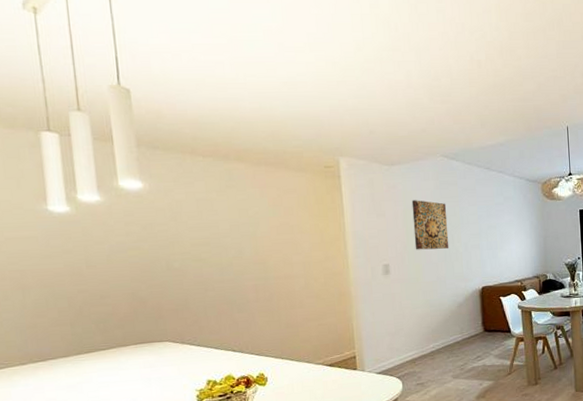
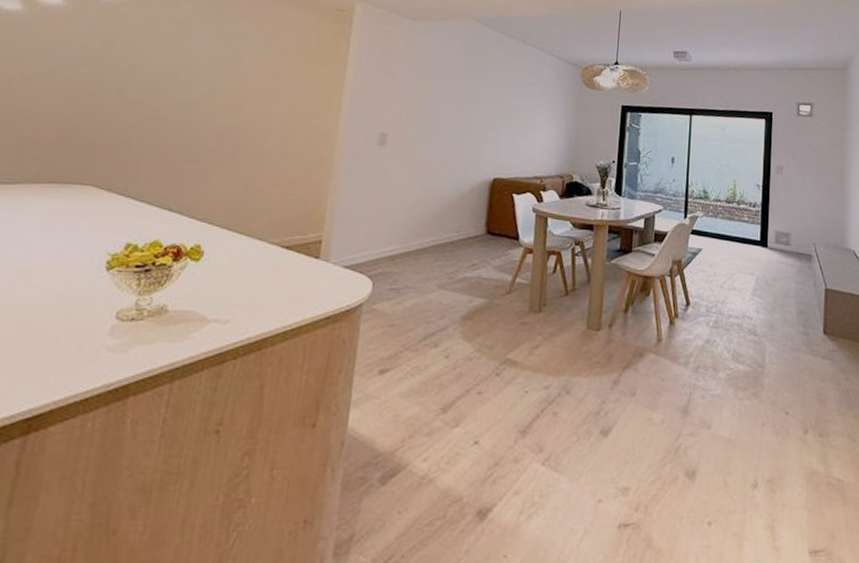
wall art: present [411,200,449,250] -> none [422,63,469,126]

